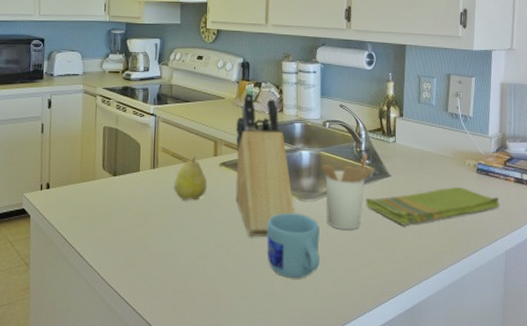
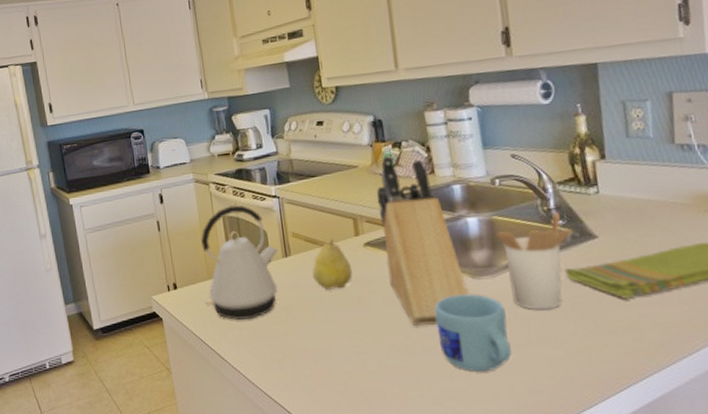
kettle: none [73,118,149,223] -> present [201,205,279,320]

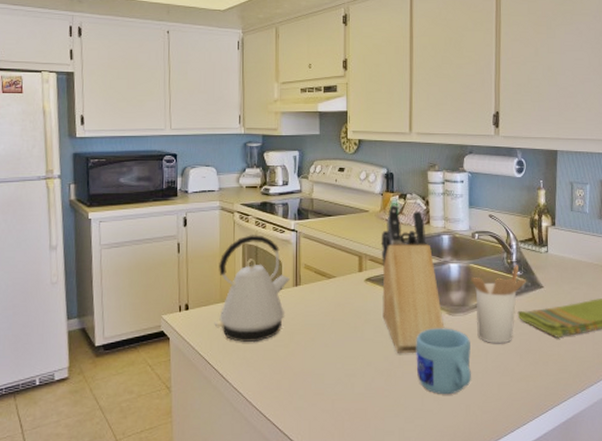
fruit: present [312,238,353,290] -> none [318,272,353,318]

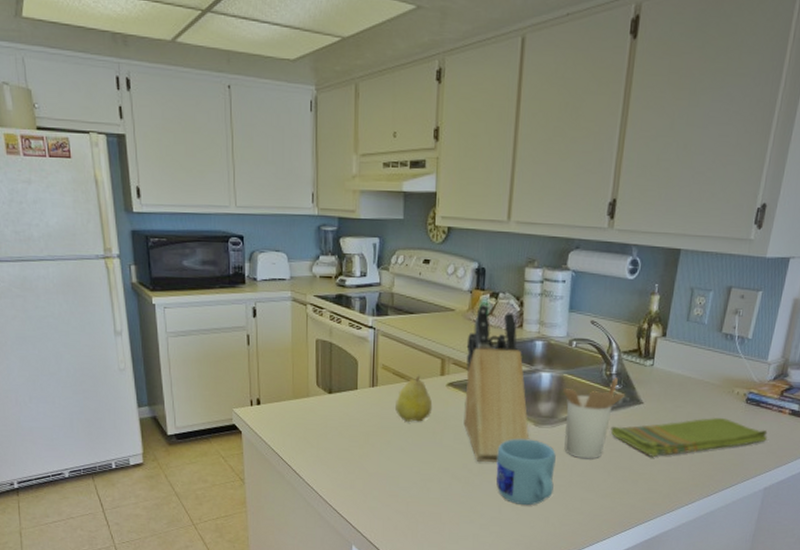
kettle: present [214,235,291,343] -> none [287,330,367,442]
fruit: none [318,272,353,318] -> present [395,375,433,422]

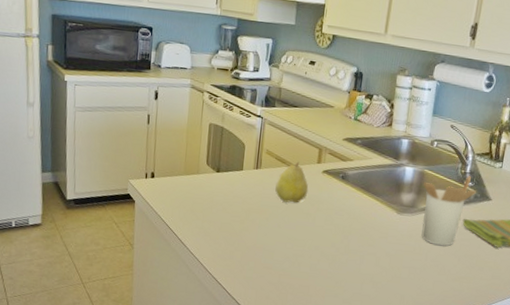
knife block: present [463,303,530,463] -> none [334,103,392,244]
mug: present [496,439,556,506] -> none [360,223,414,284]

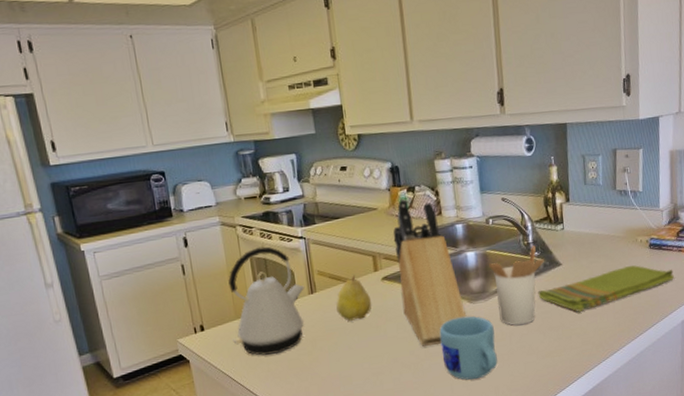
kettle: none [177,115,252,215] -> present [228,246,305,356]
knife block: none [334,103,392,244] -> present [393,198,467,346]
mug: none [360,223,414,284] -> present [439,316,498,380]

